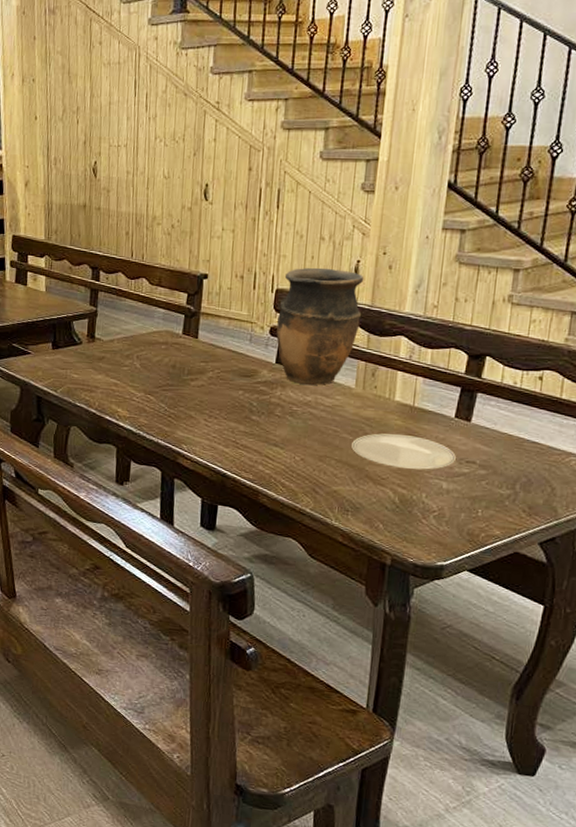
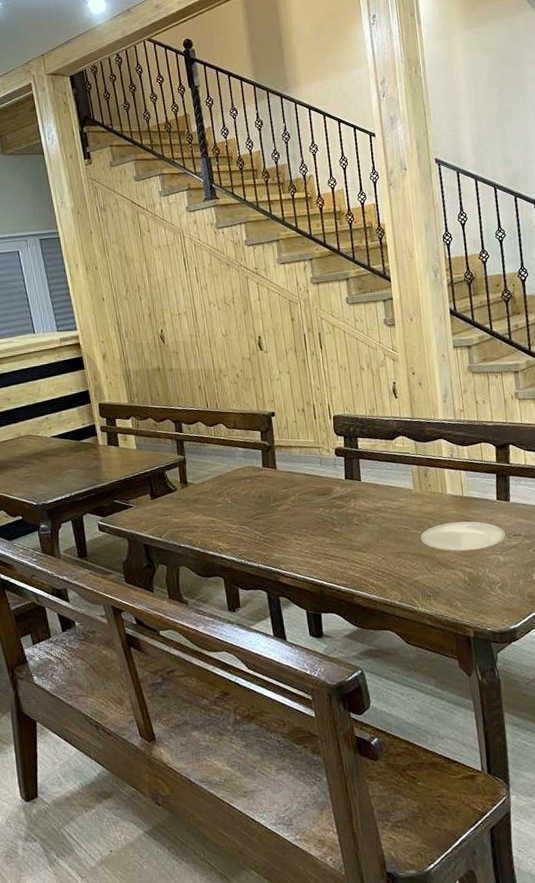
vase: present [276,267,364,385] -> none [338,392,407,494]

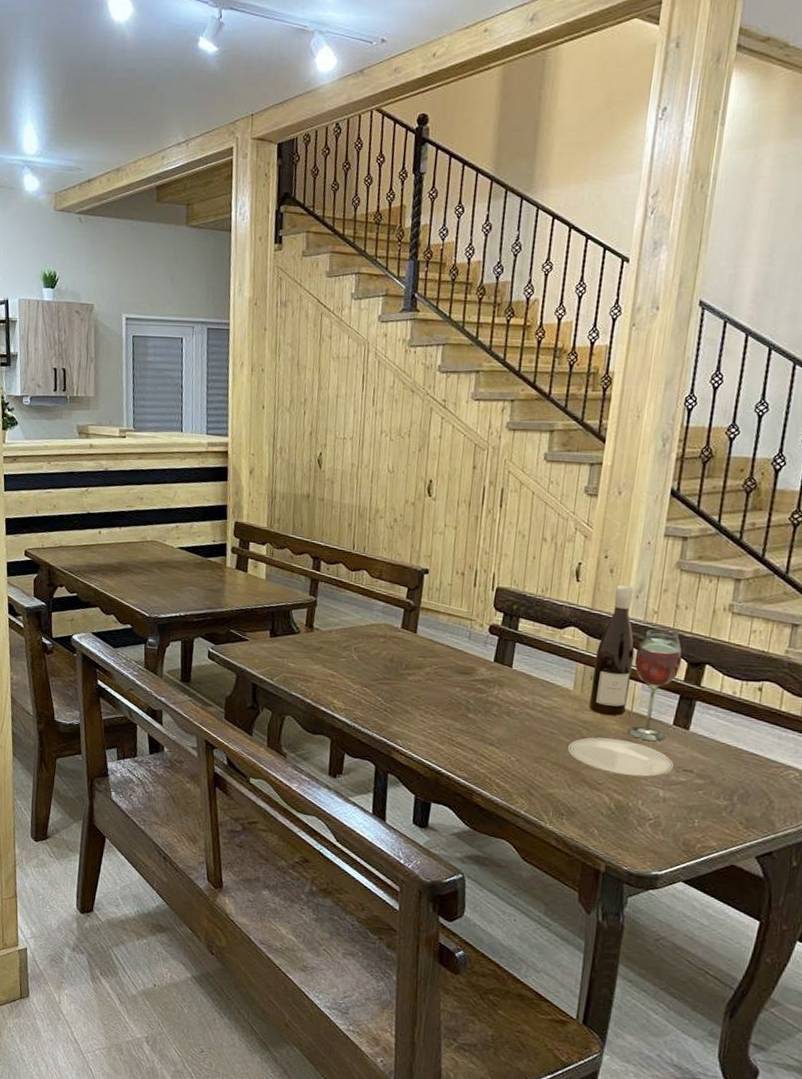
bottle: none [424,393,458,504] -> present [588,584,635,716]
wineglass: none [454,423,494,518] -> present [627,629,682,741]

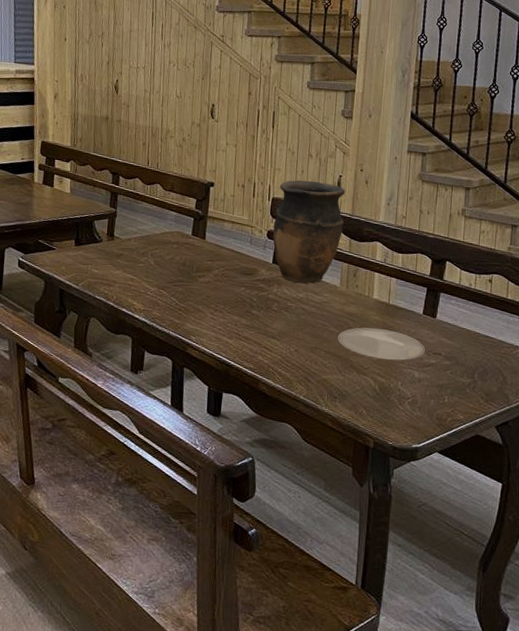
vase: none [495,567,585,686] -> present [273,180,346,284]
bottle: present [588,584,635,716] -> none [353,193,389,308]
wineglass: present [627,629,682,741] -> none [386,231,427,329]

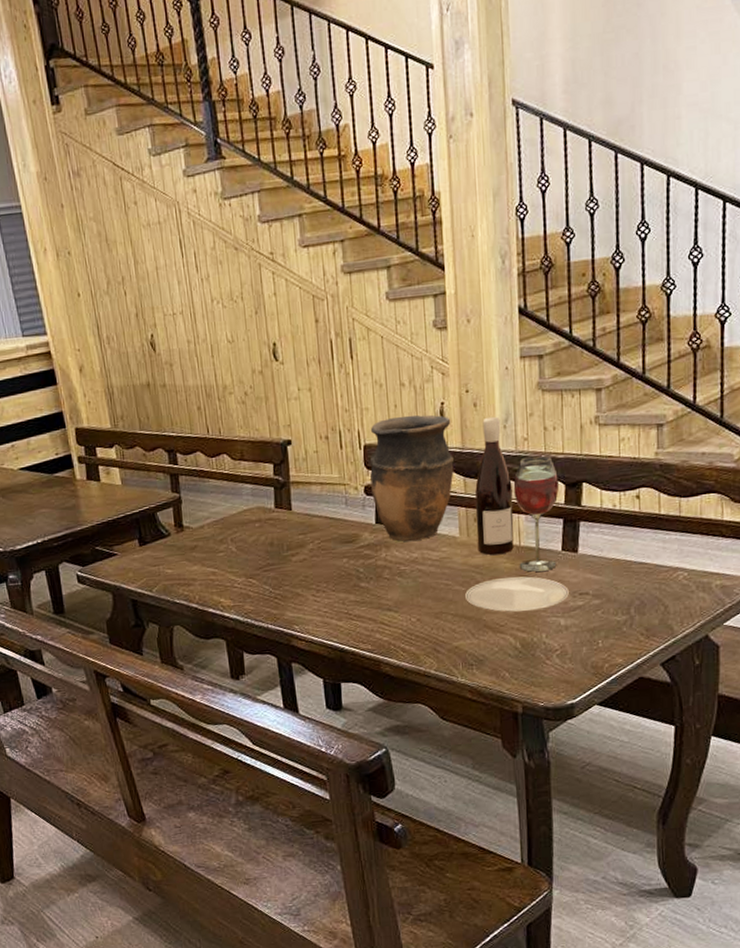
bottle: none [353,193,389,308] -> present [475,416,514,556]
wineglass: none [386,231,427,329] -> present [513,455,559,572]

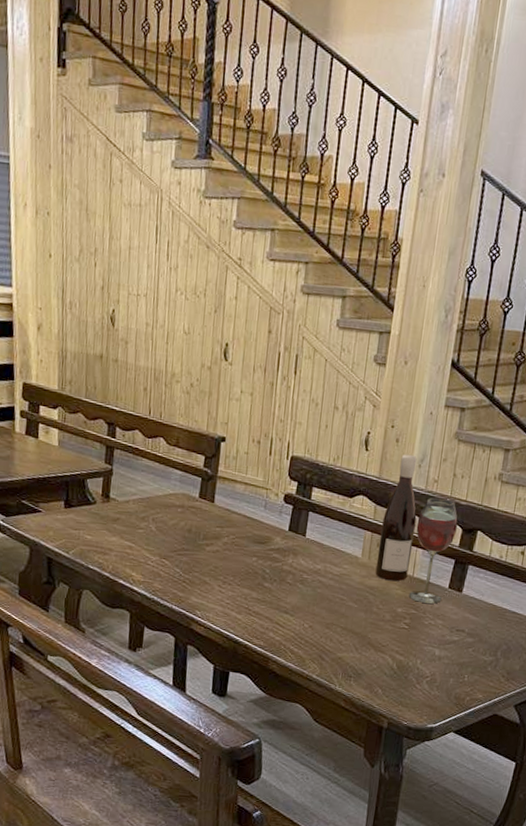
vase: present [370,415,455,542] -> none [290,436,374,554]
plate: present [465,576,569,614] -> none [356,602,448,639]

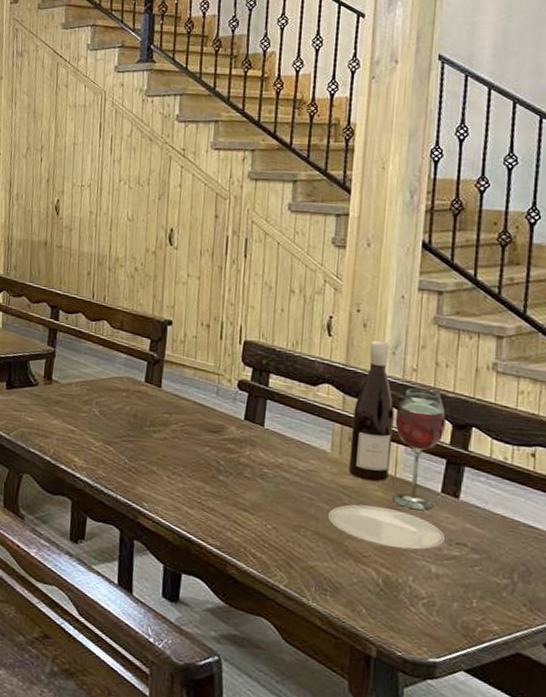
plate: none [356,602,448,639] -> present [329,504,445,551]

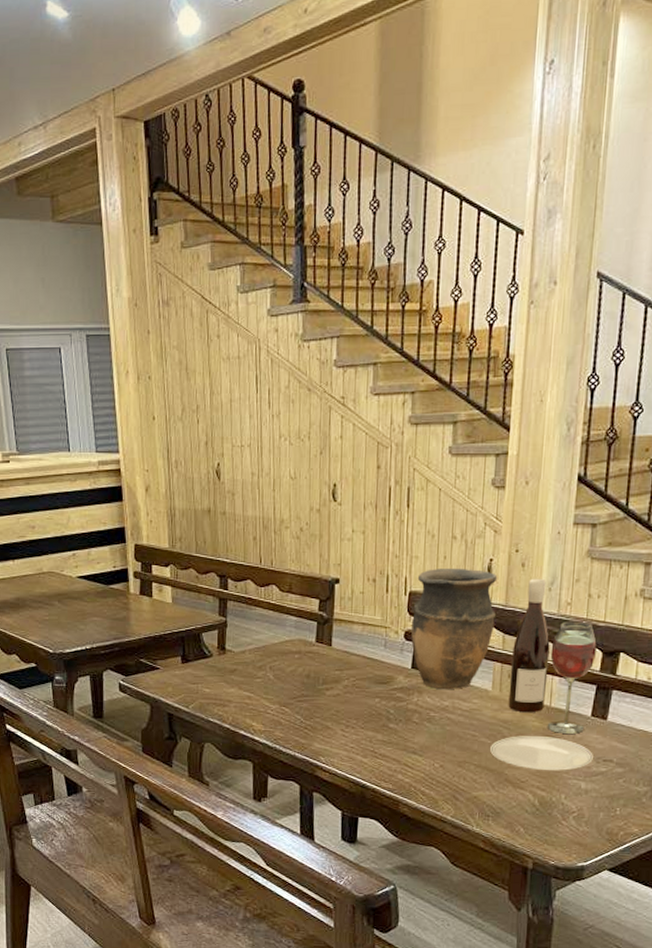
vase: none [245,320,338,447] -> present [411,568,498,689]

